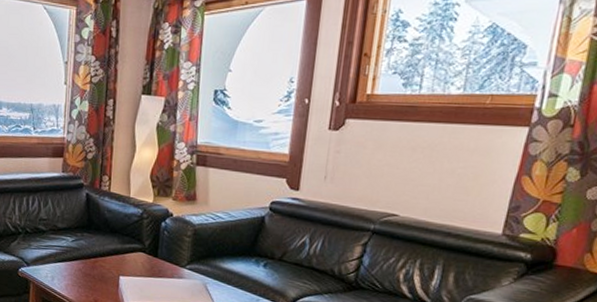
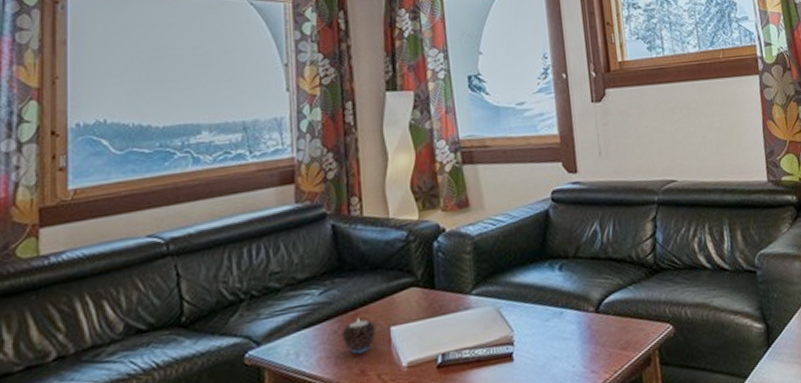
candle: none [84,265,110,289] -> present [342,319,377,354]

